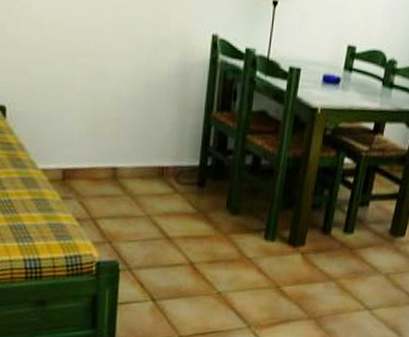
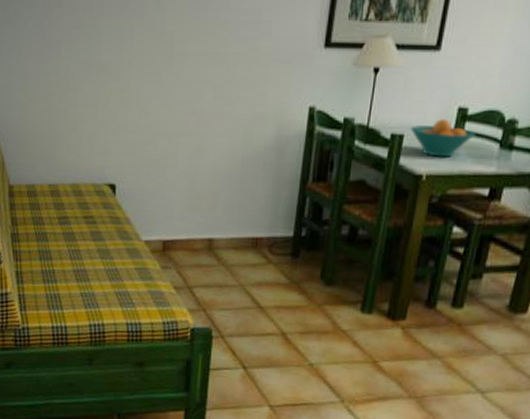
fruit bowl: none [306,55,363,92] -> present [410,118,476,157]

